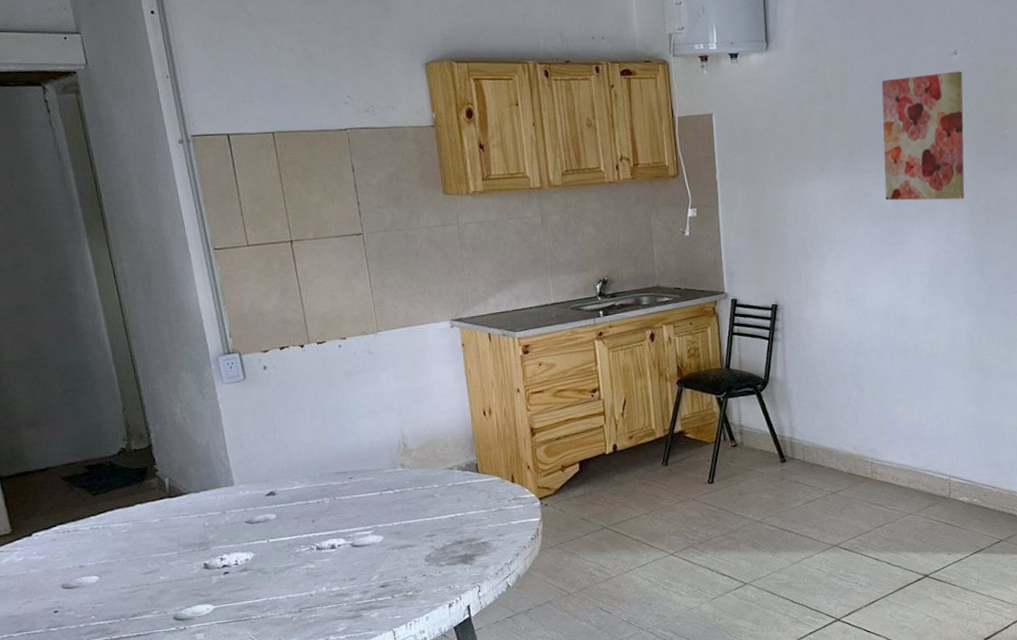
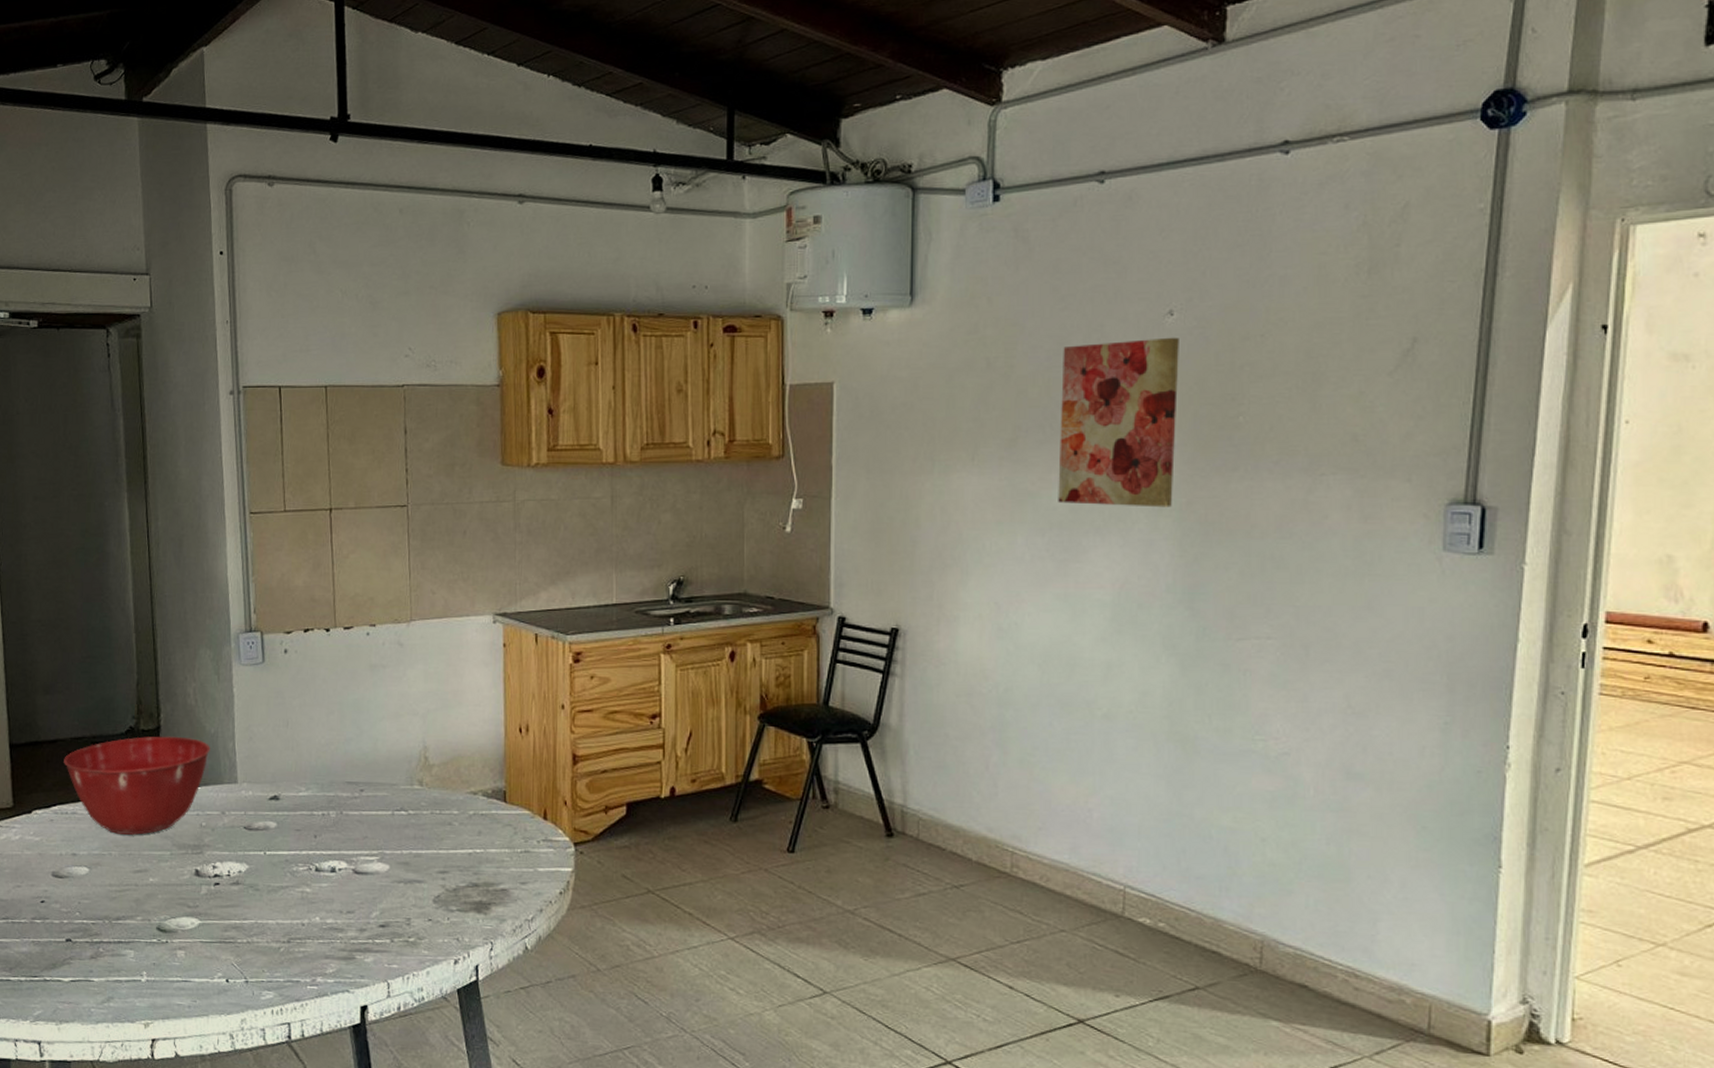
mixing bowl: none [58,451,204,543] -> present [64,736,210,836]

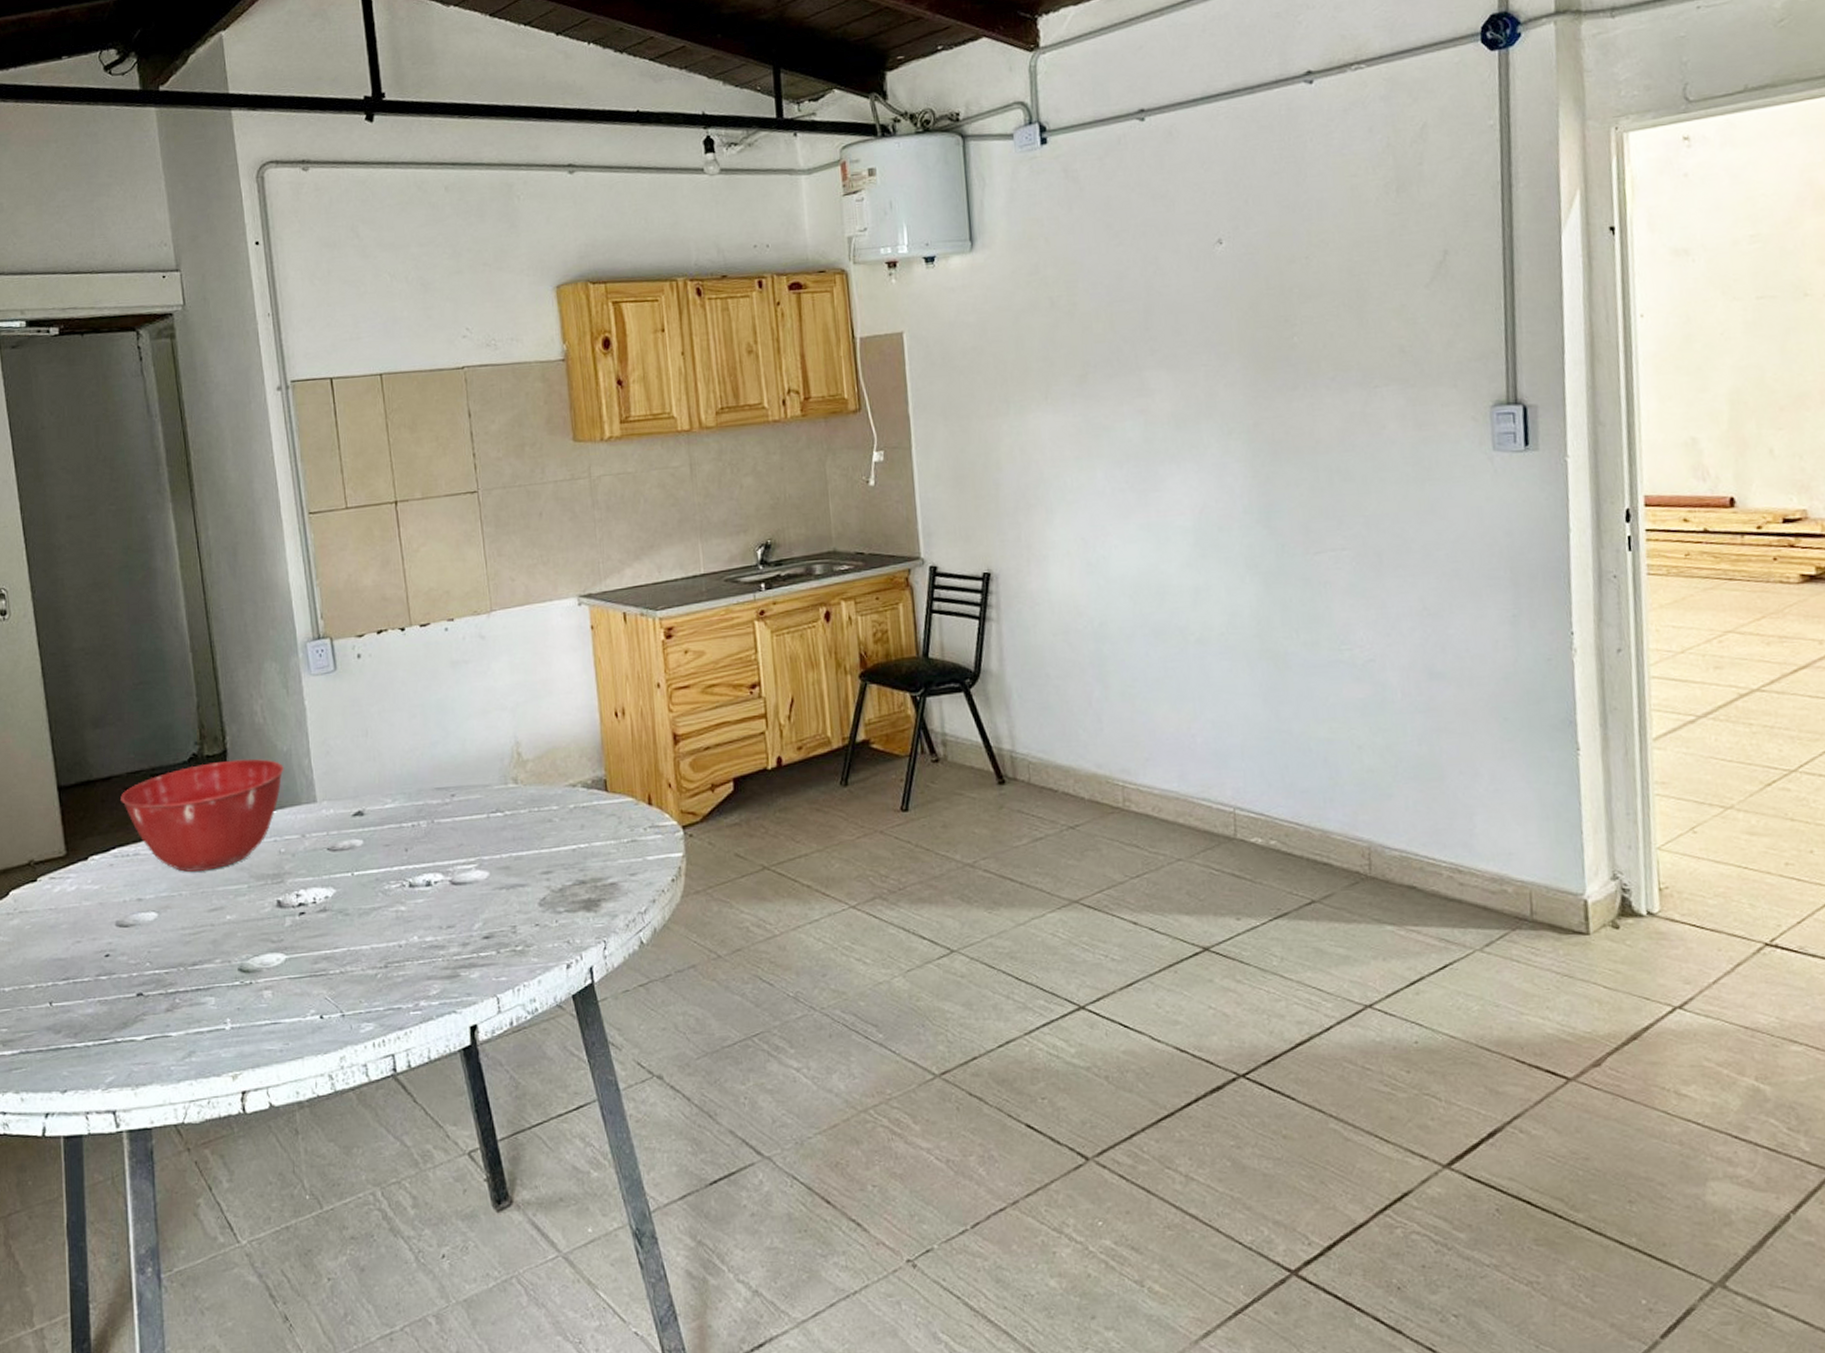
wall art: present [1058,337,1179,508] -> none [1122,264,1240,435]

